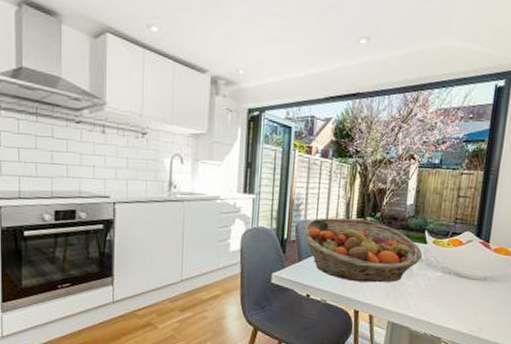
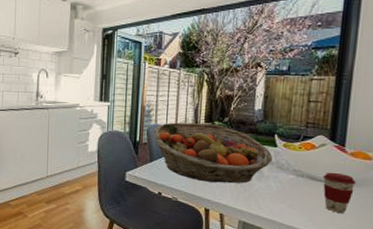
coffee cup: none [468,268,498,310] -> present [323,172,357,214]

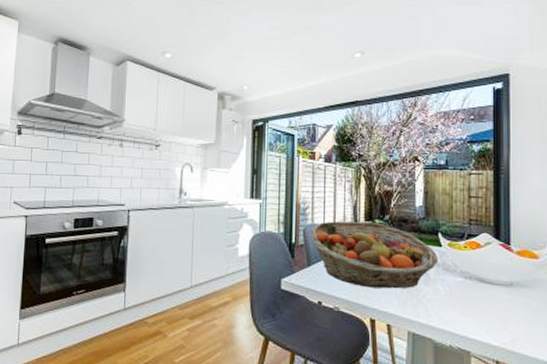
coffee cup: present [323,172,357,214] -> none [491,273,526,320]

